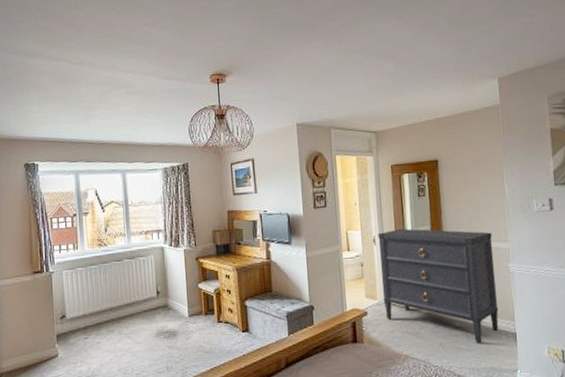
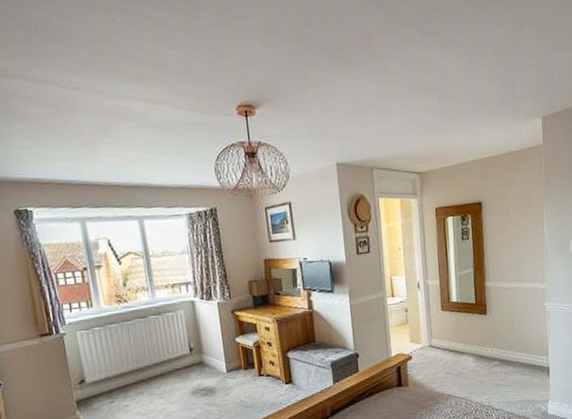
dresser: present [378,228,499,345] -> none [422,272,535,380]

